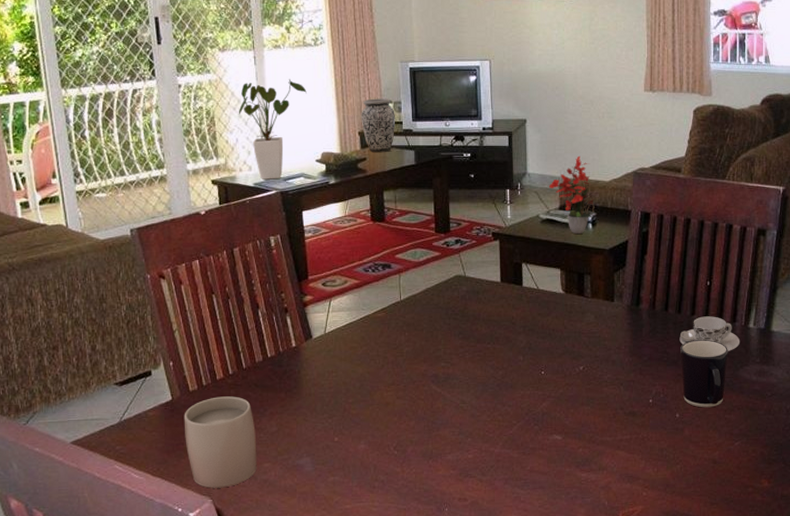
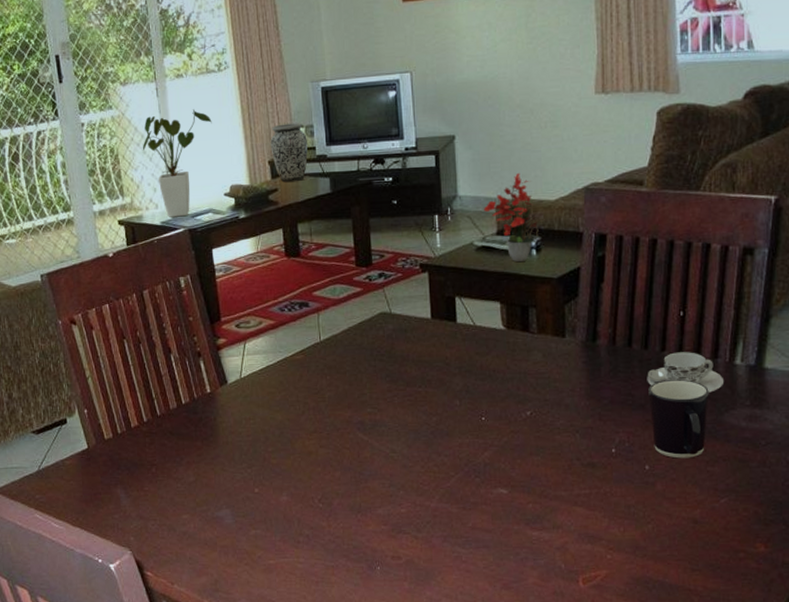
mug: present [184,396,257,488] -> none [100,445,176,540]

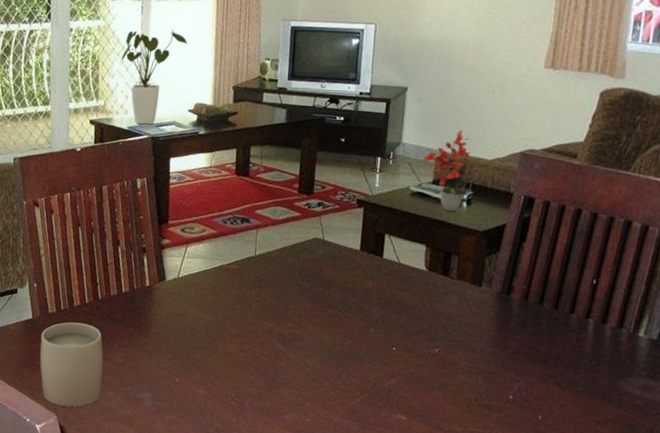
mug: none [100,445,176,540] -> present [39,322,104,408]
vase: present [270,123,308,183] -> none [236,54,271,109]
teacup: present [647,352,725,393] -> none [552,316,626,359]
mug: present [648,379,709,459] -> none [549,340,610,416]

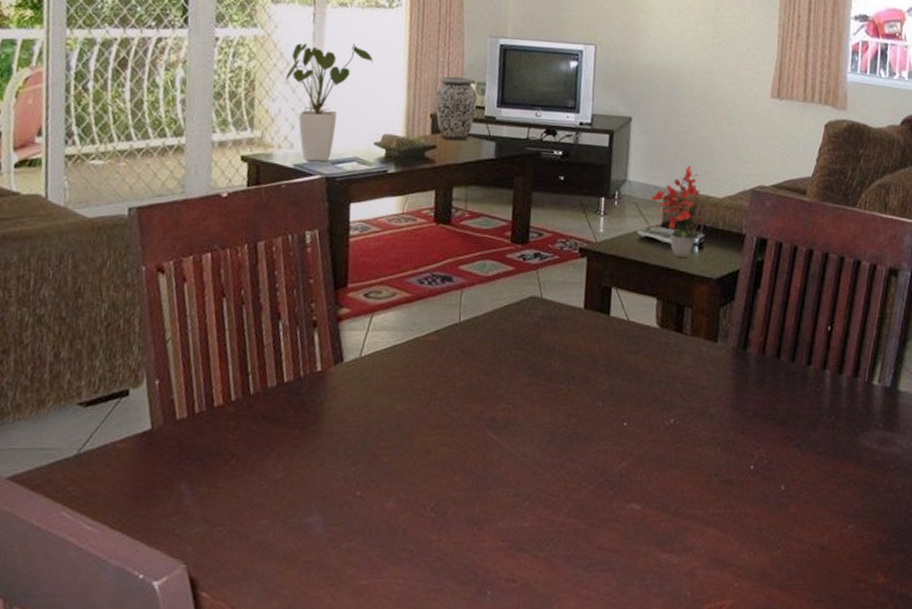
mug: present [39,322,104,408] -> none [160,429,256,550]
vase: none [236,54,271,109] -> present [435,76,477,142]

